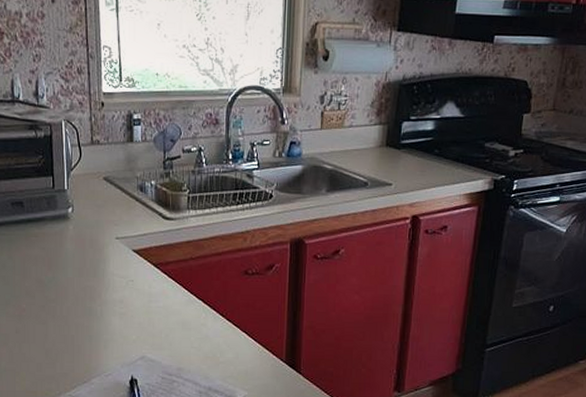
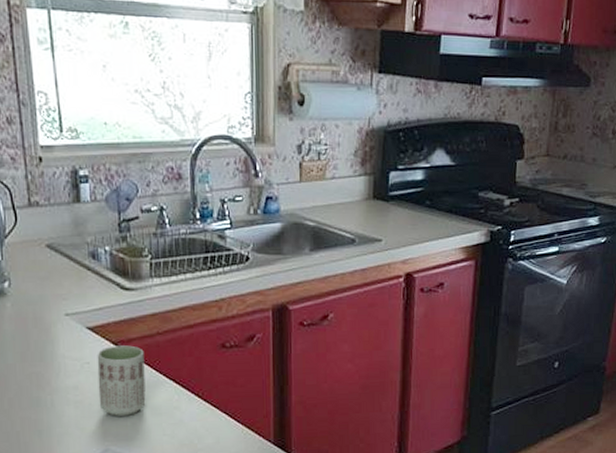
cup: none [139,267,179,328] -> present [97,345,146,416]

